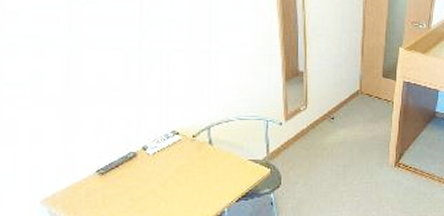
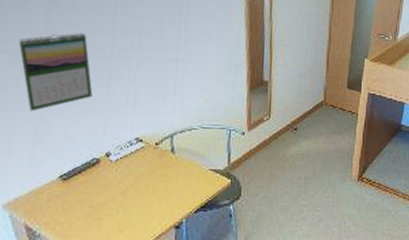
calendar: none [40,24,124,107] -> present [18,32,93,112]

